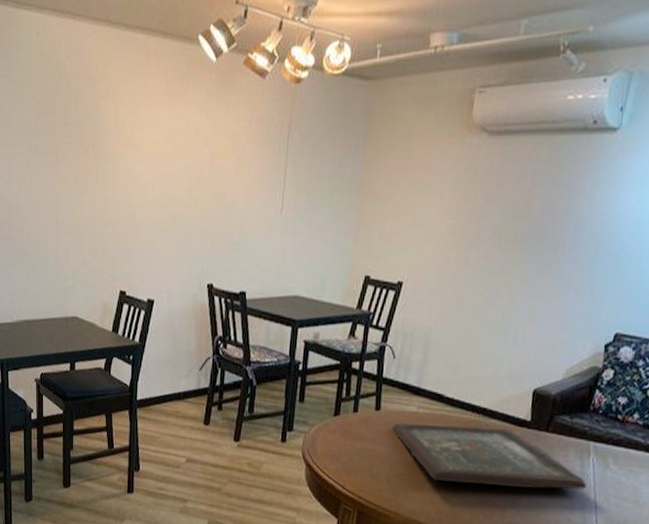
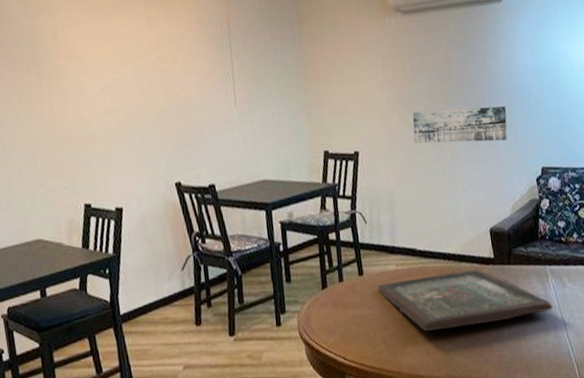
wall art: none [469,248,589,296] -> present [412,106,508,144]

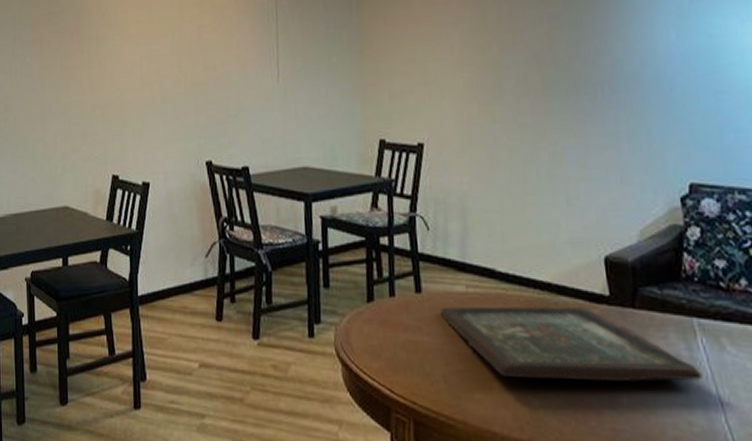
wall art: present [412,106,508,144] -> none [498,99,637,144]

